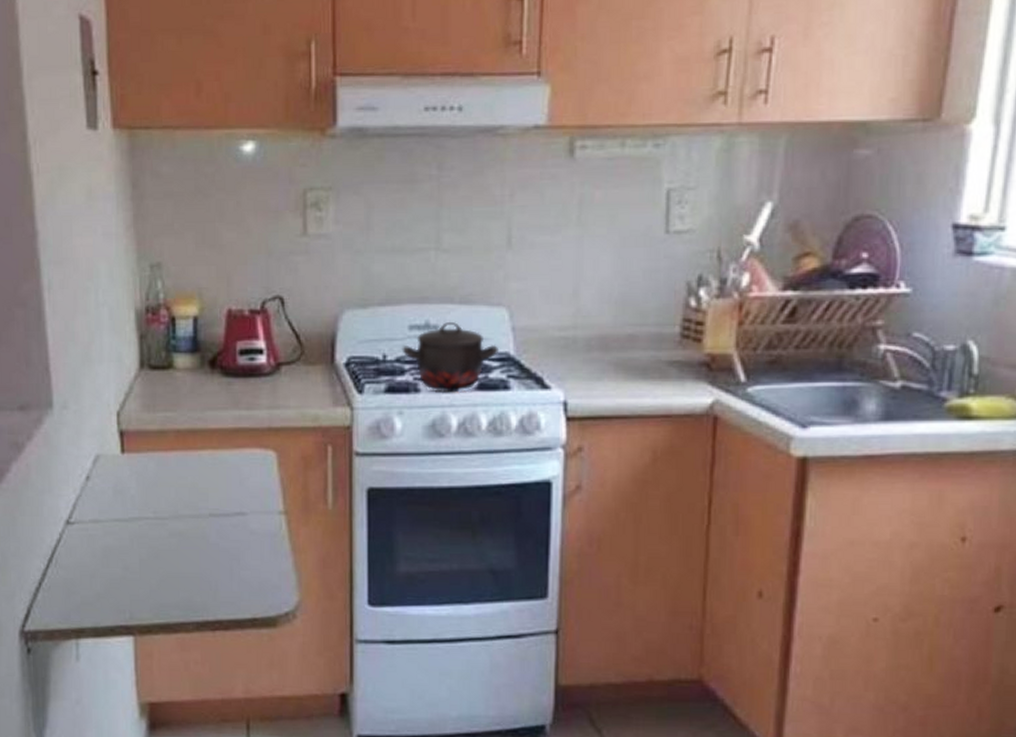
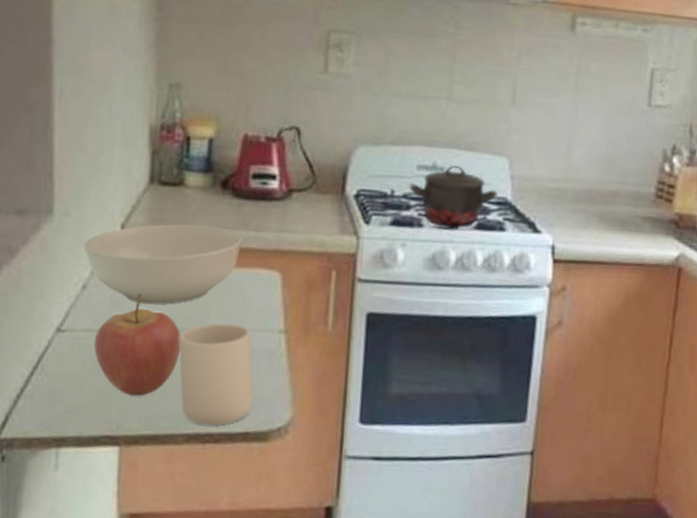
bowl: none [83,408,235,491] -> present [83,224,243,304]
fruit: none [101,482,184,585] -> present [93,294,181,396]
cup: none [181,507,260,613] -> present [178,322,255,426]

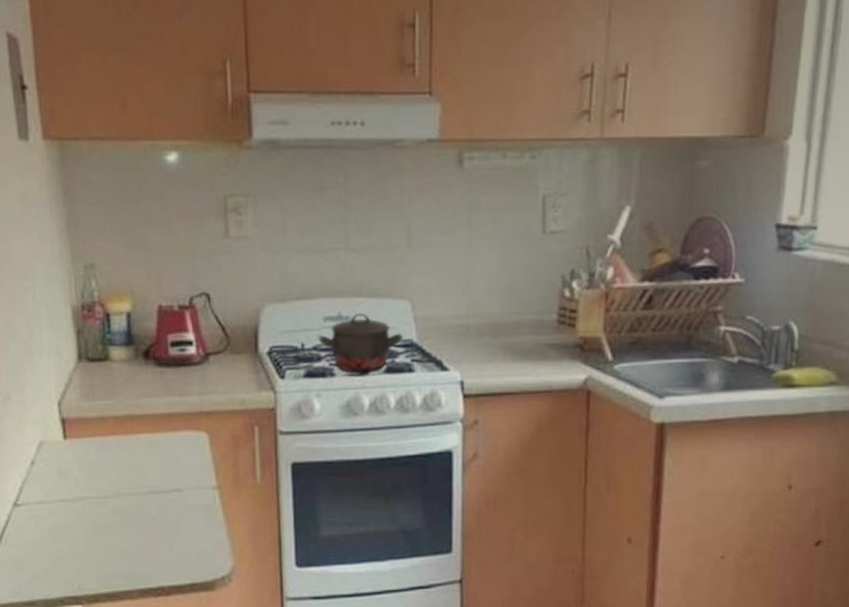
bowl: present [83,224,243,304] -> none [26,395,169,473]
fruit: present [93,294,181,396] -> none [47,465,126,558]
cup: present [178,322,255,426] -> none [122,484,197,580]

